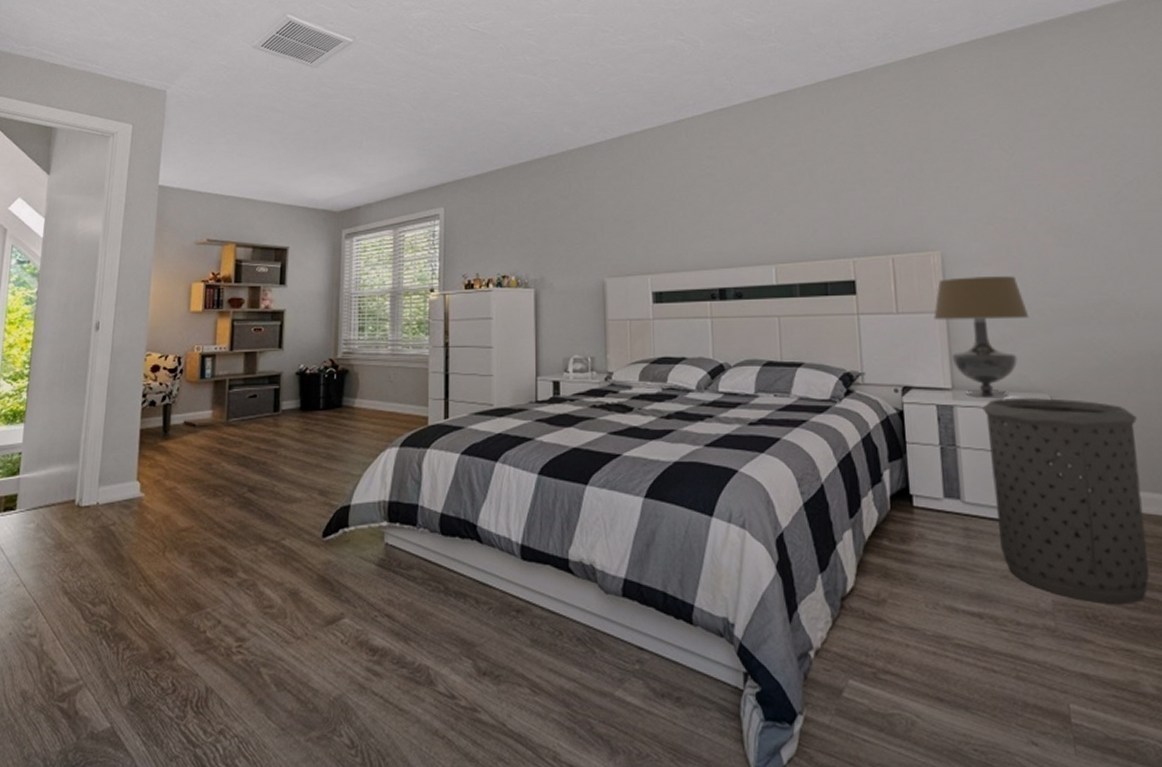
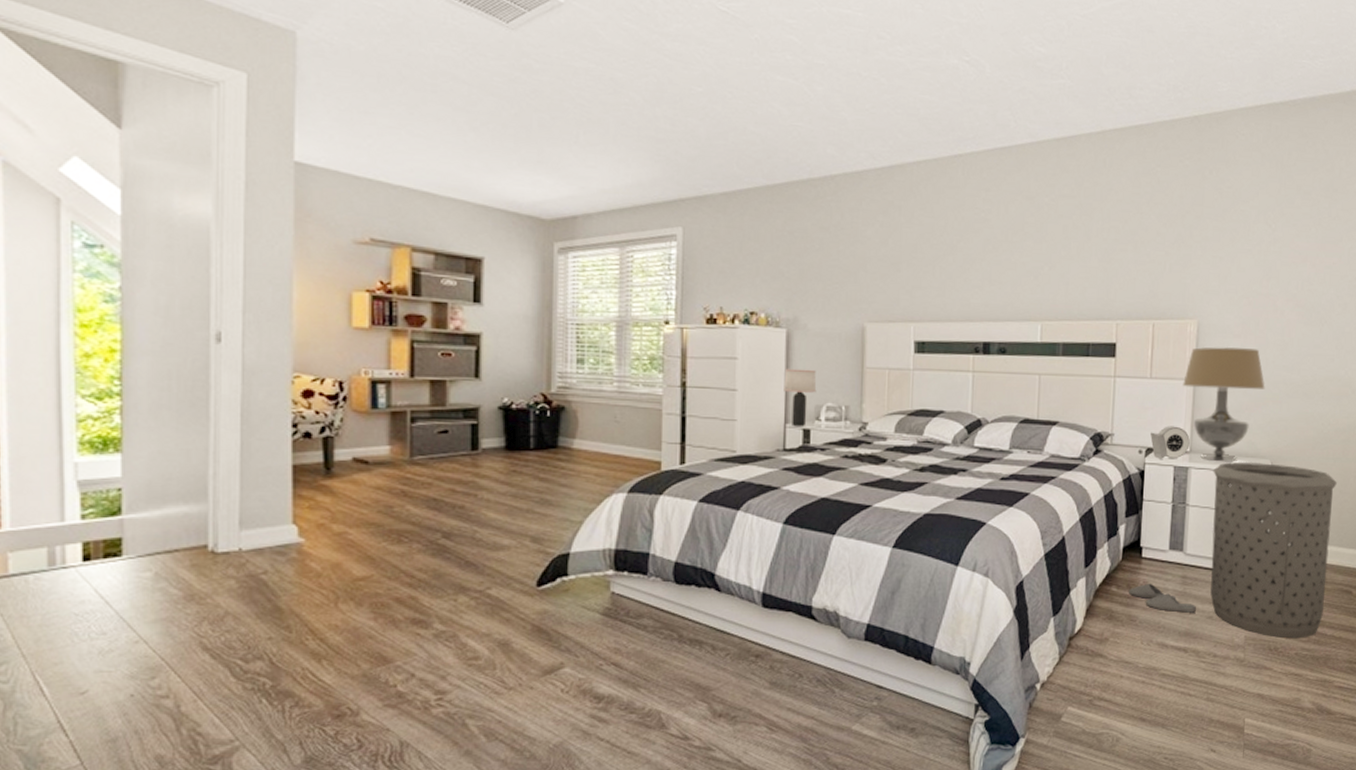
table lamp: none [534,324,564,380] -> present [784,368,817,427]
slippers: none [902,535,986,571] -> present [1128,583,1196,613]
alarm clock: none [905,362,951,399] -> present [1150,426,1190,460]

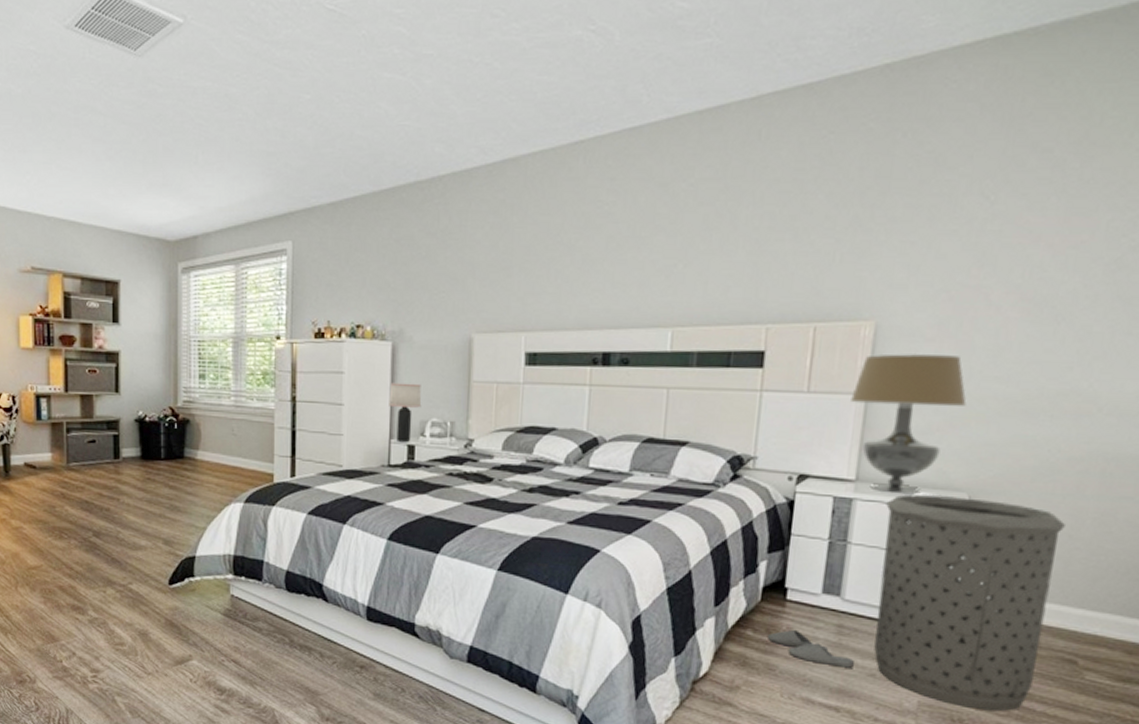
alarm clock: present [1150,426,1190,460] -> none [804,449,857,489]

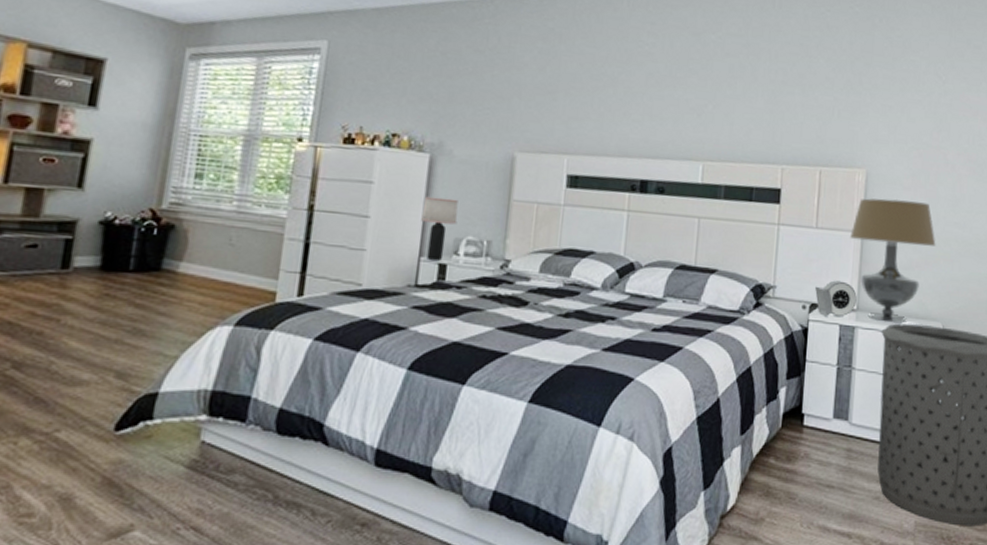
slippers: present [766,629,854,668] -> none [787,455,862,492]
alarm clock: none [804,449,857,489] -> present [815,280,857,318]

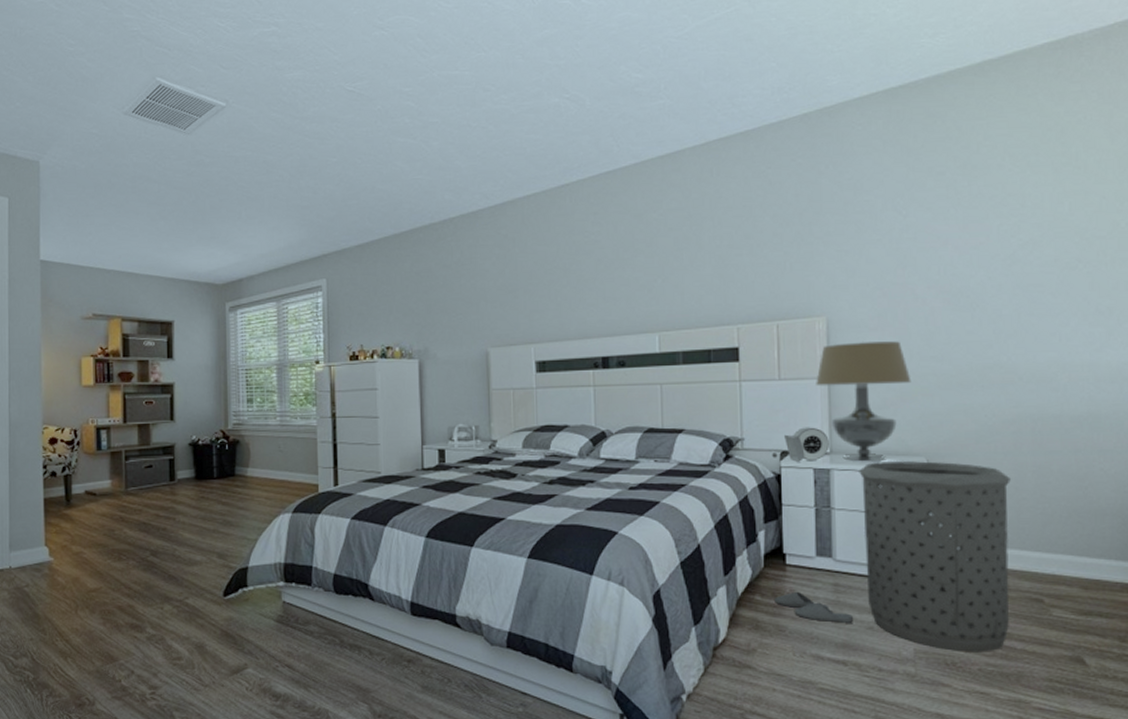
table lamp: present [421,196,458,262] -> none [419,394,449,448]
slippers: none [787,455,862,492] -> present [773,591,853,623]

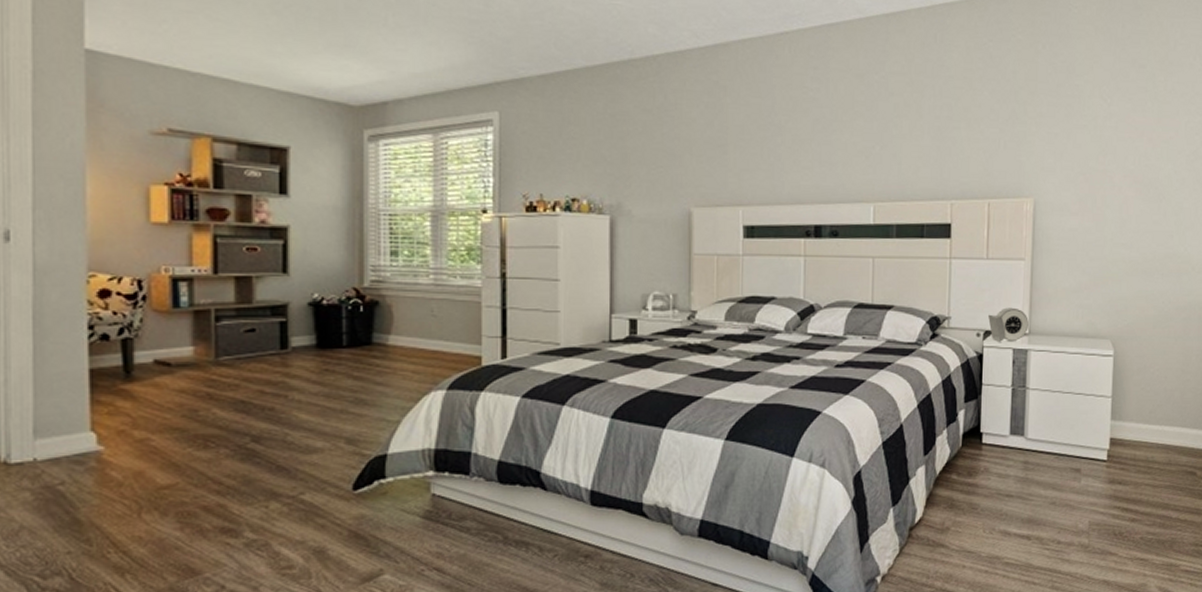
slippers: present [773,591,853,623] -> none [968,469,1039,499]
table lamp: present [816,341,912,462] -> none [1020,224,1104,344]
laundry basket: present [859,461,1011,653] -> none [1053,343,1179,523]

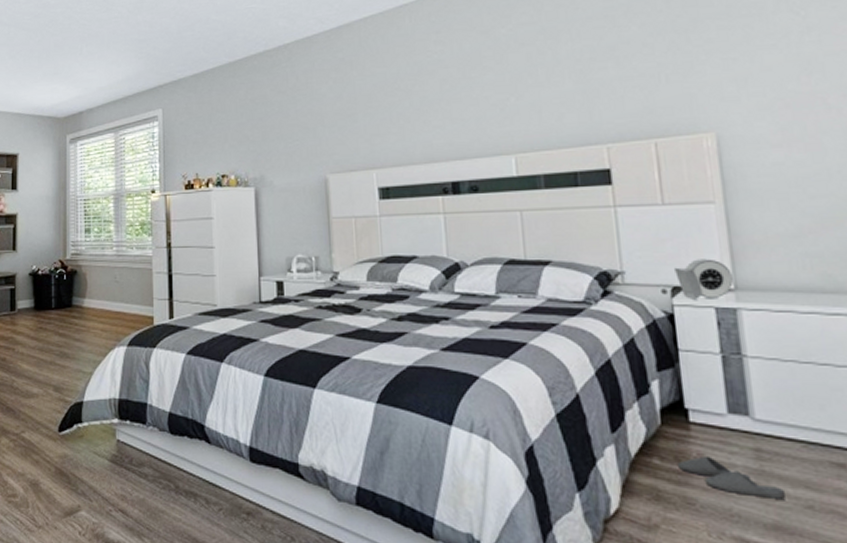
slippers: none [968,469,1039,499] -> present [676,455,785,499]

